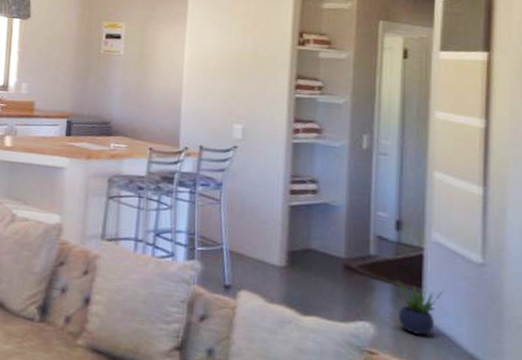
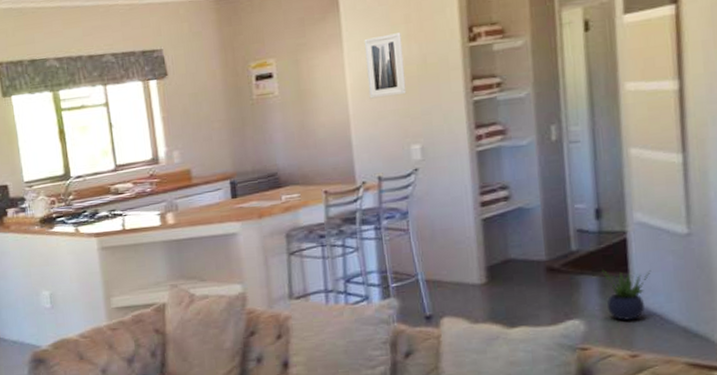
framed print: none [203,23,239,79] -> present [364,32,407,99]

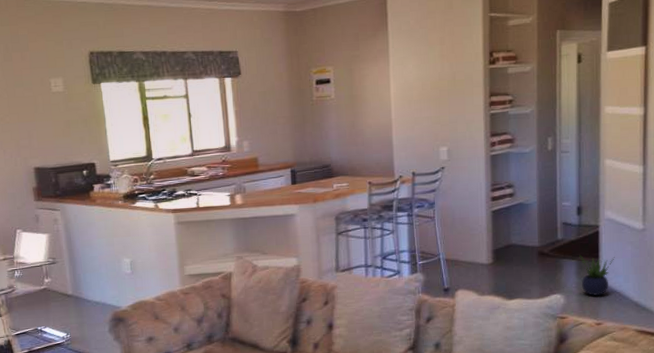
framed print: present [364,32,407,99] -> none [406,52,438,107]

